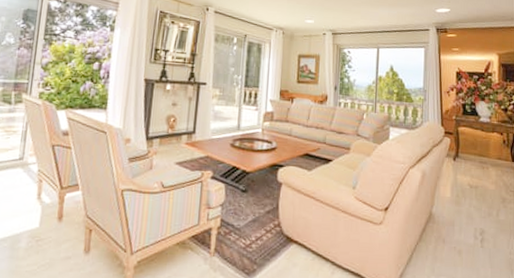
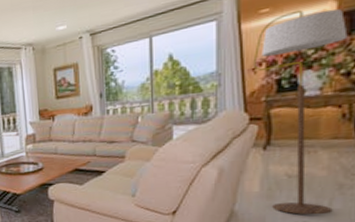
floor lamp: none [447,54,505,224] -> present [252,9,348,215]

